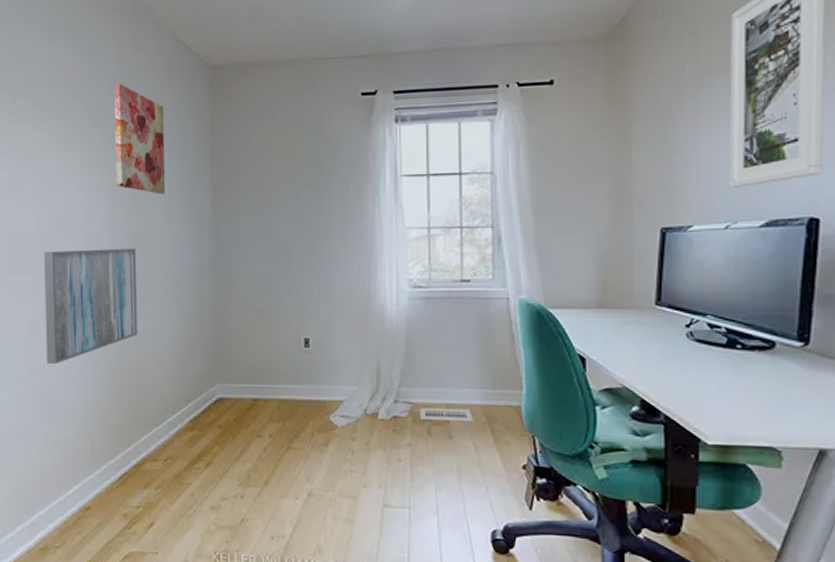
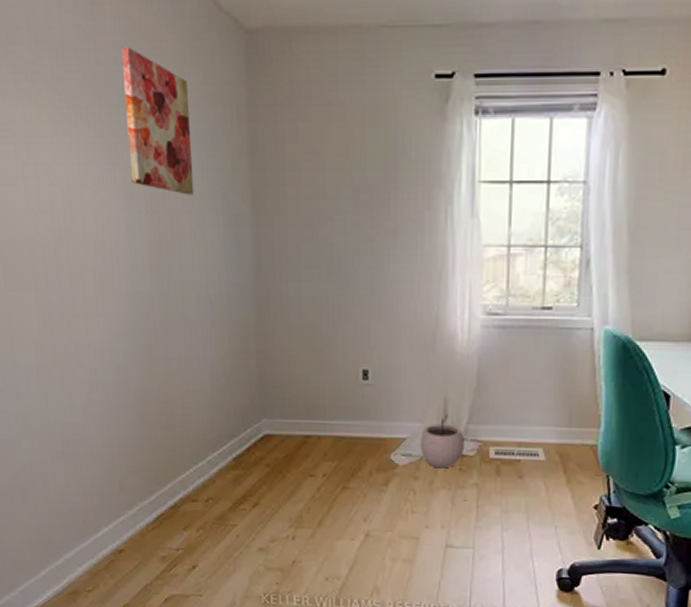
wall art: present [44,248,138,365] -> none [46,260,168,396]
plant pot: none [357,378,397,429] -> present [420,414,464,469]

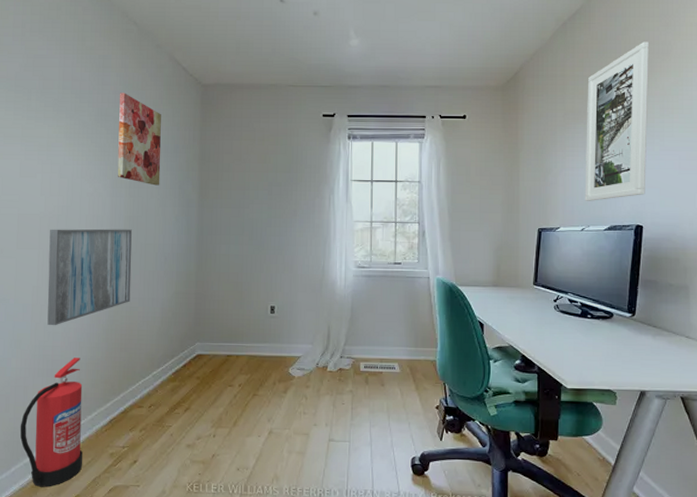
fire extinguisher: none [44,437,128,595] -> present [20,357,83,487]
wall art: none [46,260,168,396] -> present [47,228,132,326]
plant pot: present [420,414,464,469] -> none [311,338,342,379]

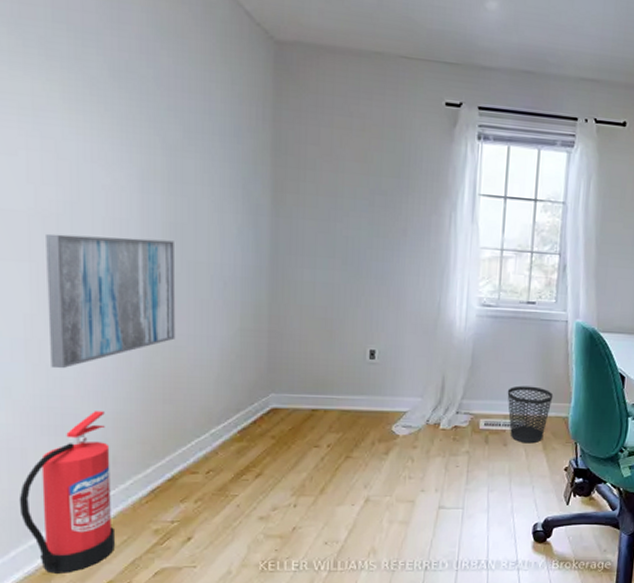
wall art: present [117,93,161,186] -> none [148,38,215,182]
wastebasket: none [382,333,422,384] -> present [507,385,553,444]

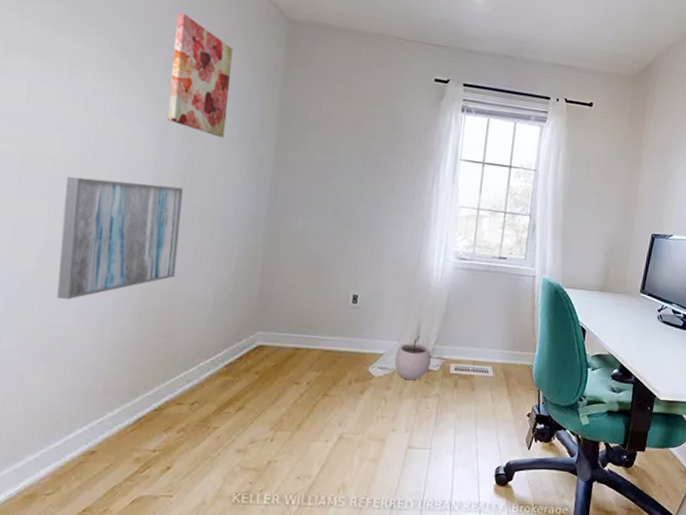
fire extinguisher: present [18,411,115,574] -> none [10,341,103,498]
wall art: none [148,38,215,182] -> present [167,12,233,138]
plant pot: none [419,391,458,438] -> present [394,336,431,381]
wastebasket: present [507,385,553,444] -> none [477,334,520,389]

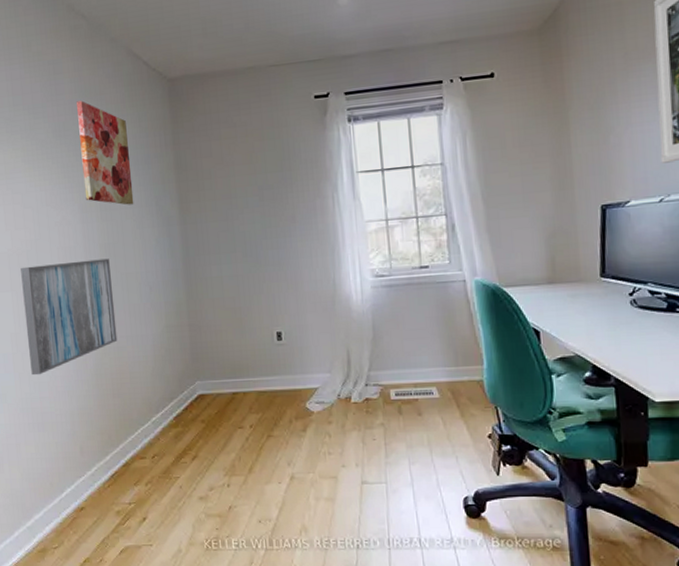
plant pot: present [394,336,431,381] -> none [330,364,368,412]

